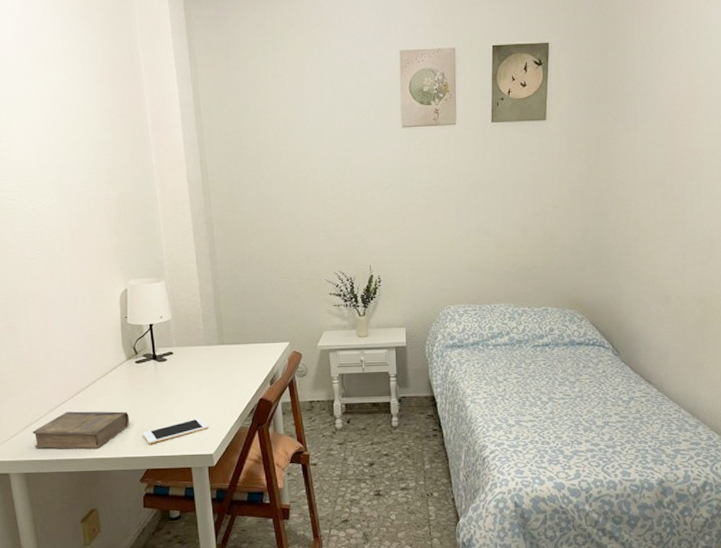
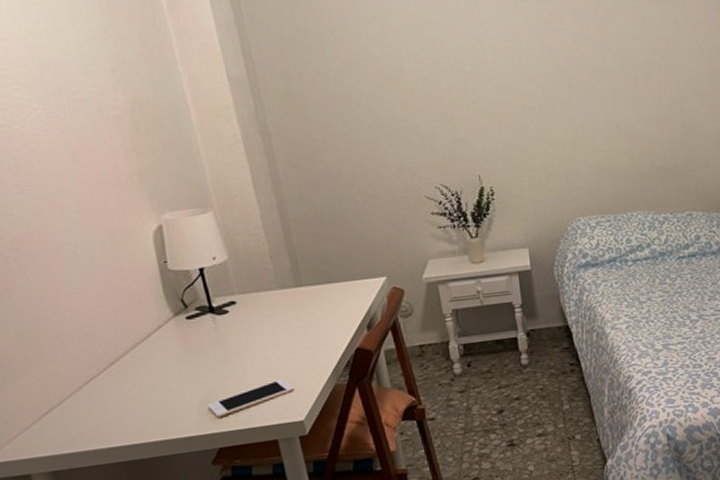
book: present [32,411,130,450] -> none [54,380,189,439]

